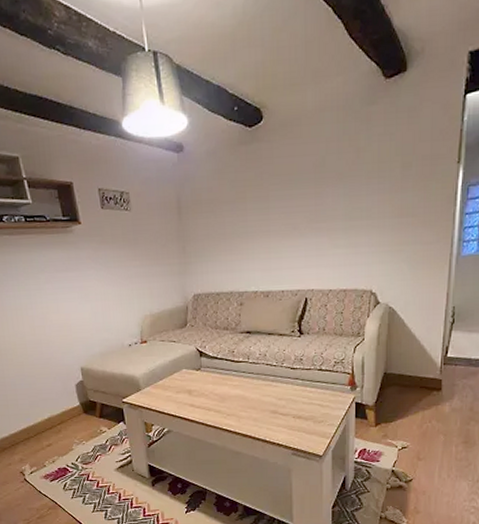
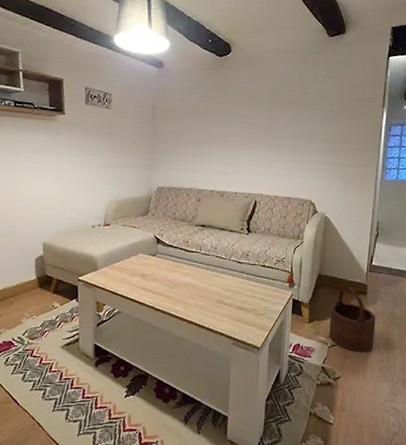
wooden bucket: none [399,384,453,453] -> present [329,287,376,352]

